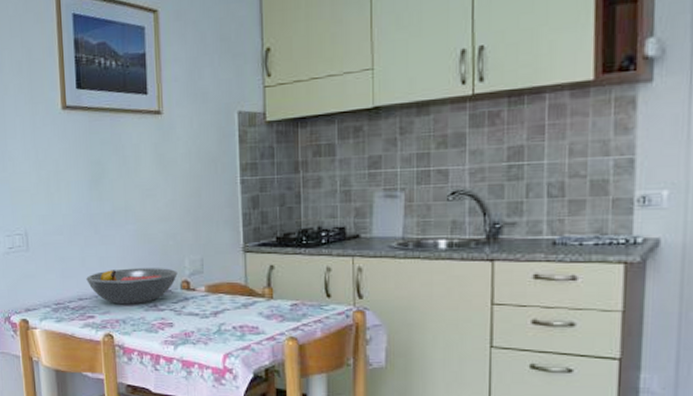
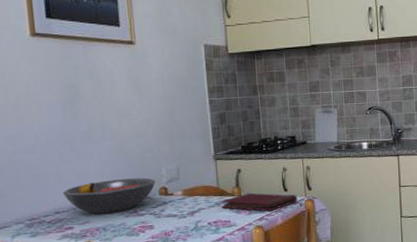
book: none [249,295,343,321] -> present [221,193,298,212]

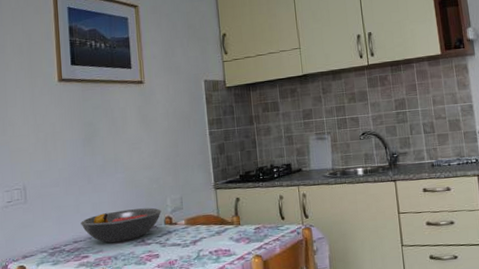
book: present [221,193,298,212] -> none [221,221,295,241]

